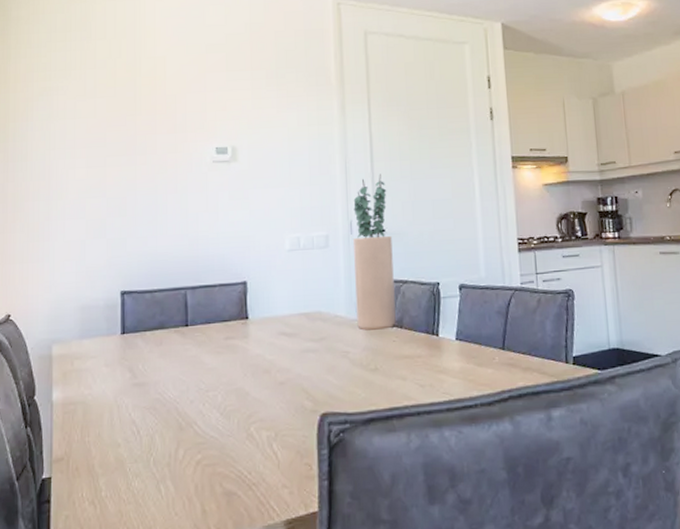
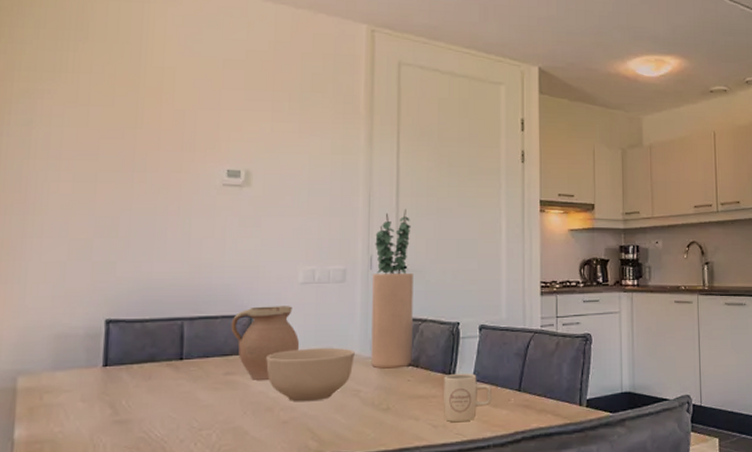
pitcher: none [228,272,291,344] -> present [231,306,300,380]
bowl: none [261,311,342,364] -> present [266,348,355,402]
mug: none [427,332,476,382] -> present [442,373,492,423]

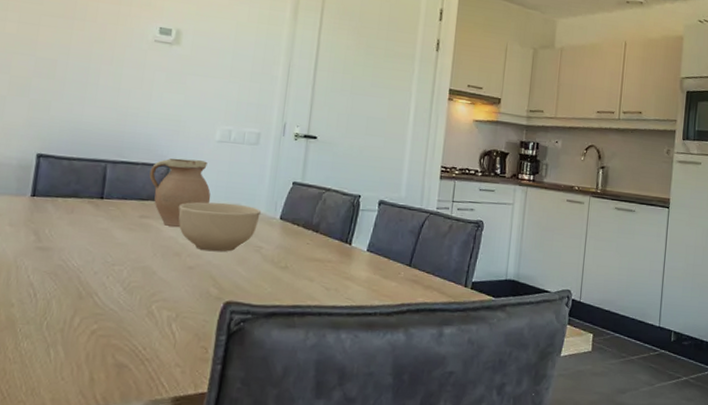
vase: present [371,209,413,369] -> none [274,82,326,232]
mug: present [442,373,492,423] -> none [337,242,384,289]

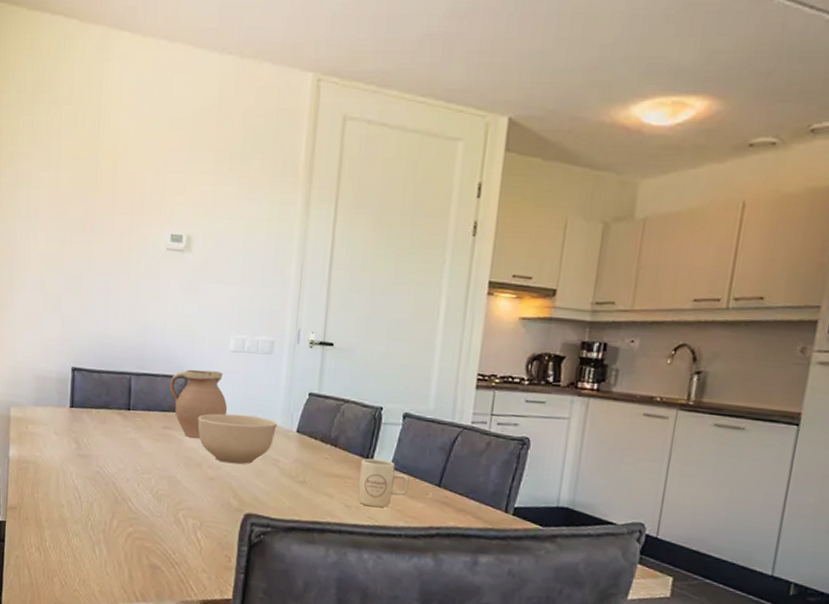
mug: none [337,242,384,289] -> present [357,458,410,508]

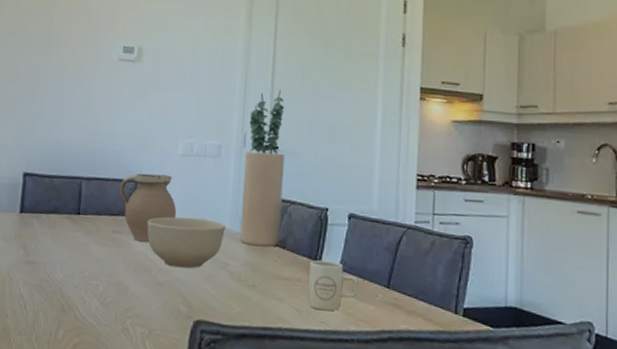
vase: none [291,282,342,446] -> present [240,89,285,248]

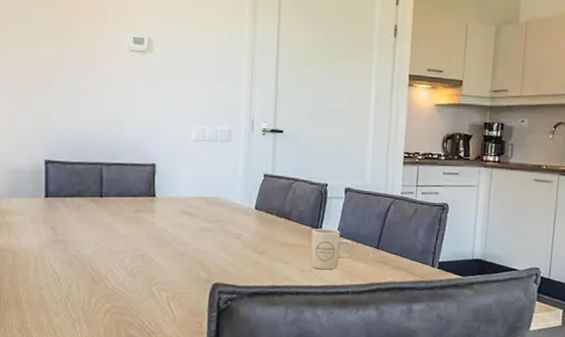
pitcher: present [119,173,177,242] -> none [138,158,193,219]
bowl: present [147,217,225,269] -> none [166,196,237,240]
vase: present [240,89,285,248] -> none [250,78,289,220]

